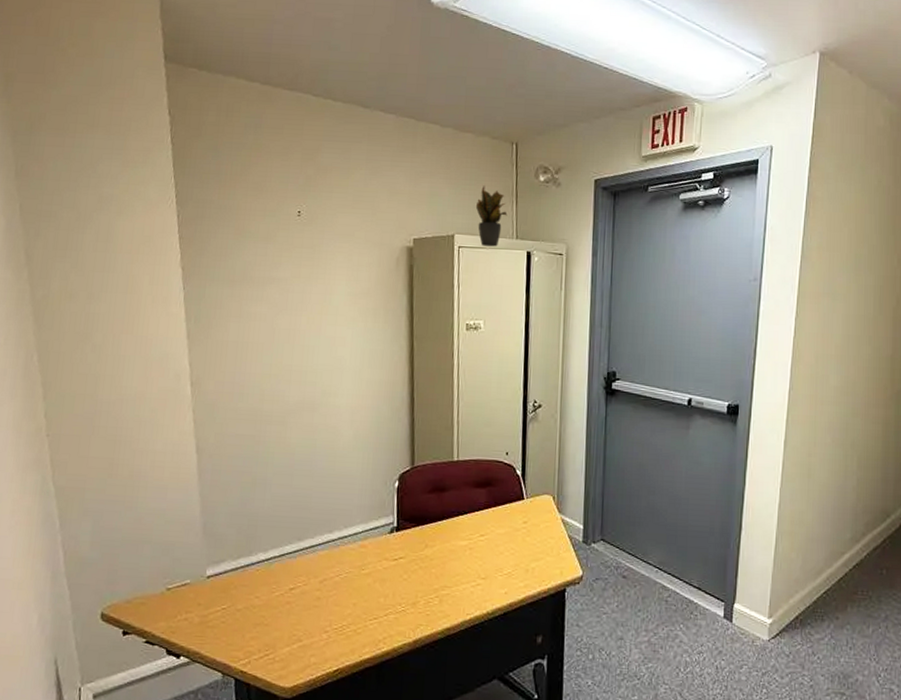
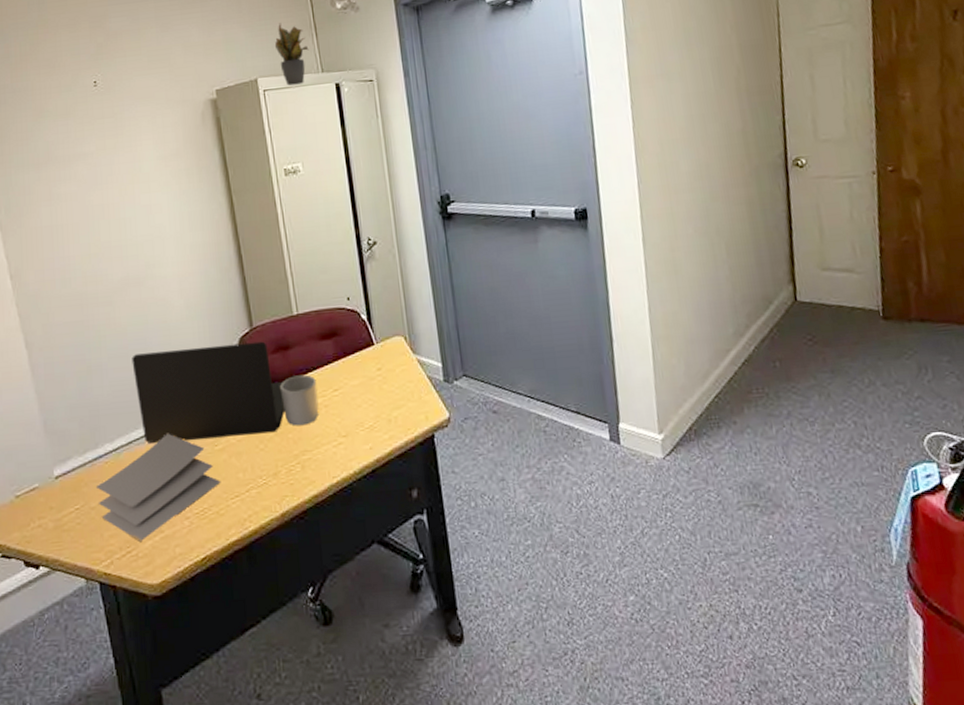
papers: none [244,551,363,648] -> present [95,433,221,543]
laptop: none [295,474,434,566] -> present [132,341,285,443]
mug: none [430,516,466,564] -> present [279,374,319,426]

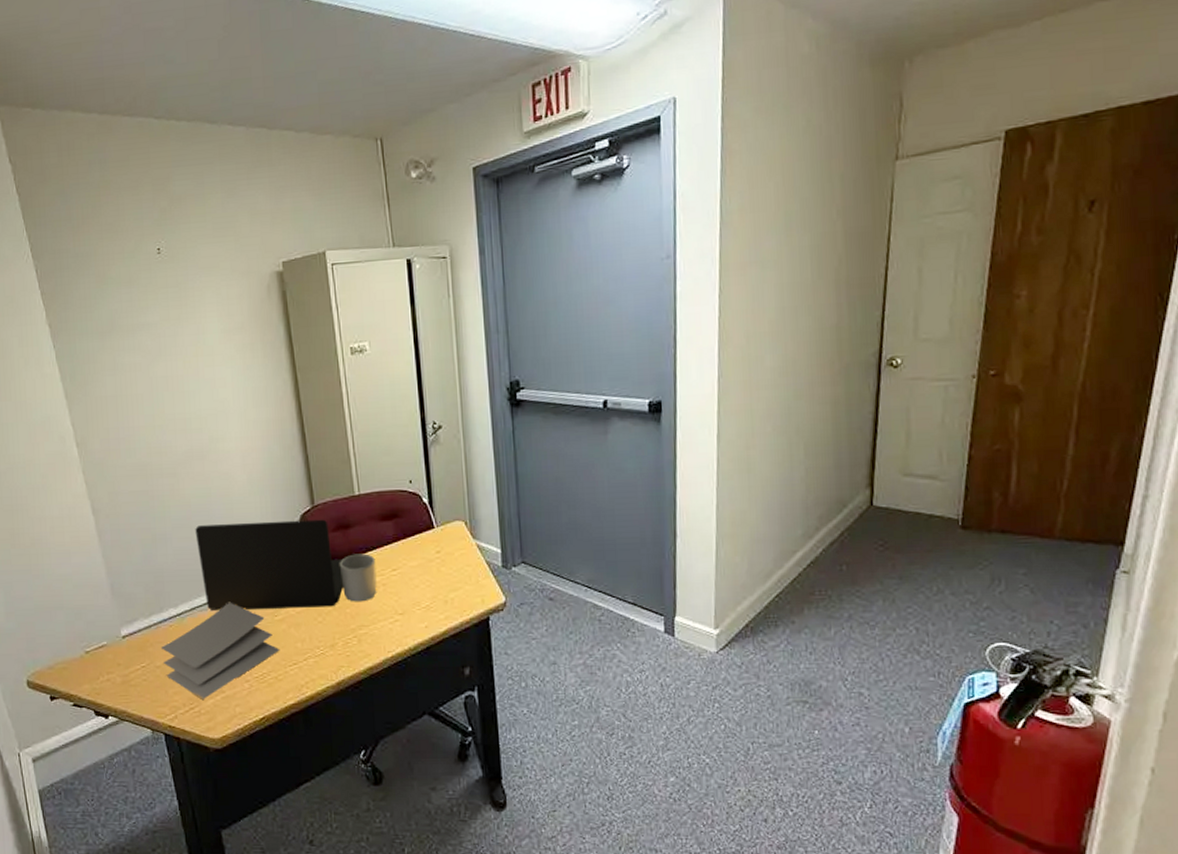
potted plant: present [274,23,309,86] -> none [344,191,381,260]

